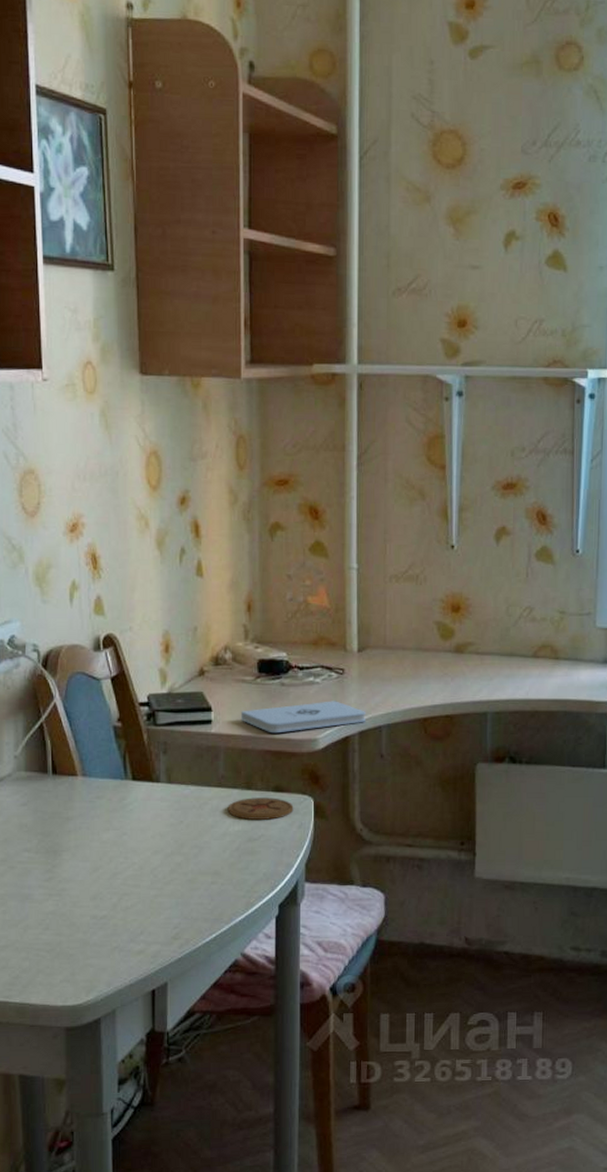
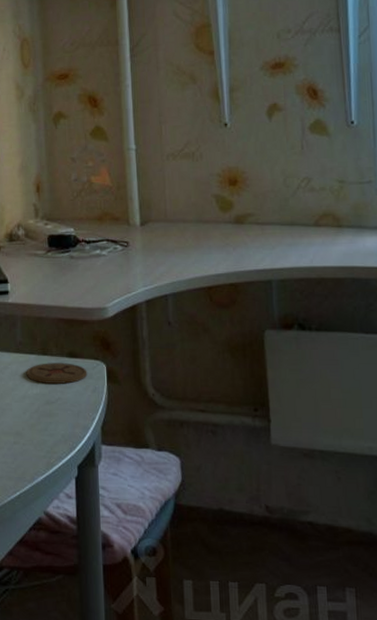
notepad: present [240,701,365,734] -> none [34,271,151,303]

